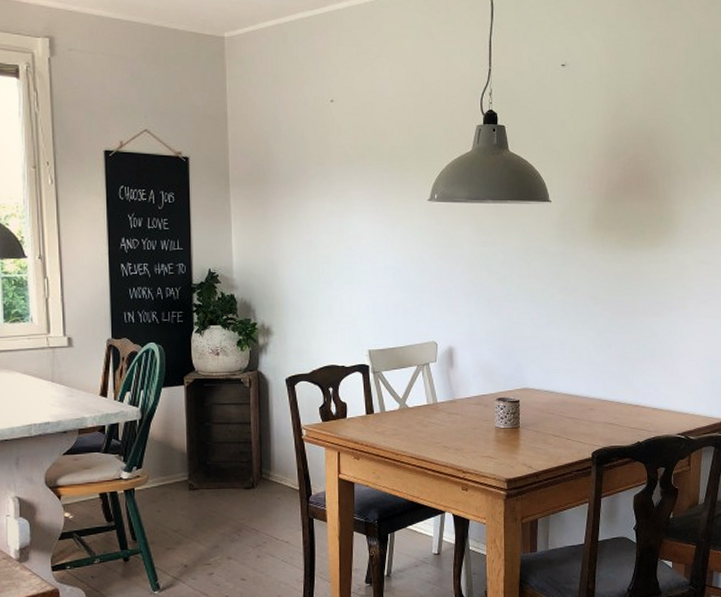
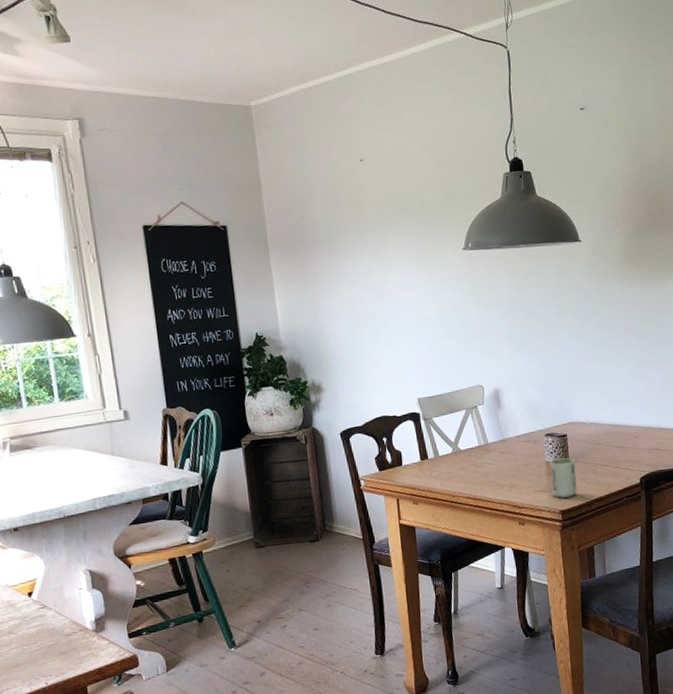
cup: none [499,425,526,466] -> present [549,458,577,498]

